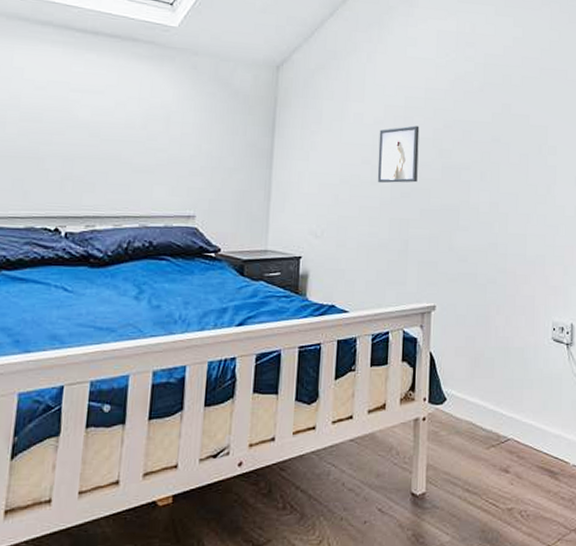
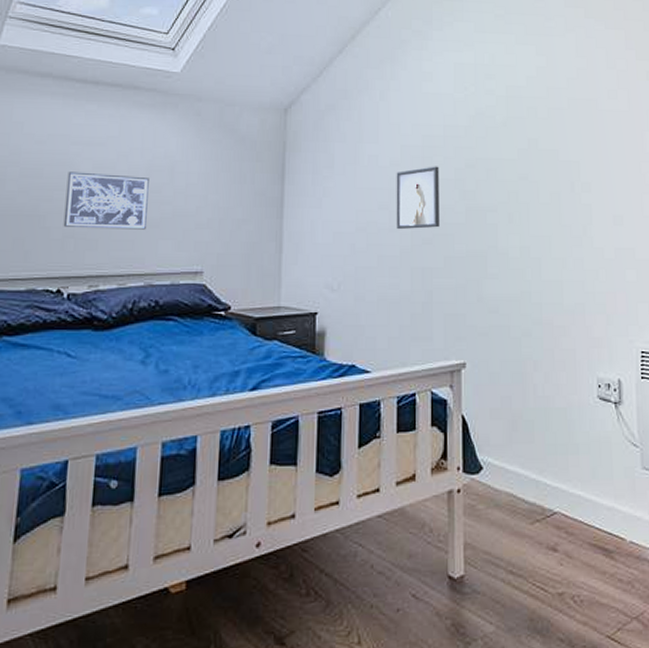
wall art: none [62,117,146,175] -> present [63,171,149,230]

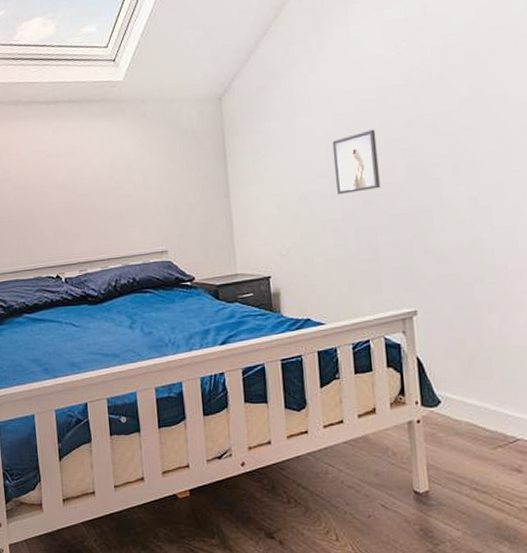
wall art: present [63,171,149,230] -> none [48,177,116,226]

